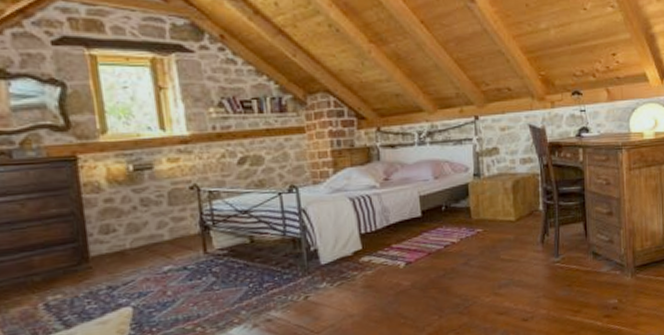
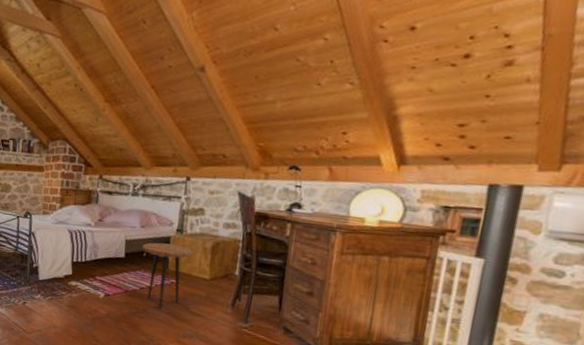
side table: none [439,190,494,264] -> present [142,242,193,309]

